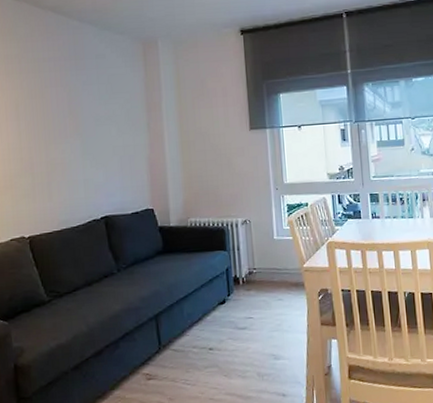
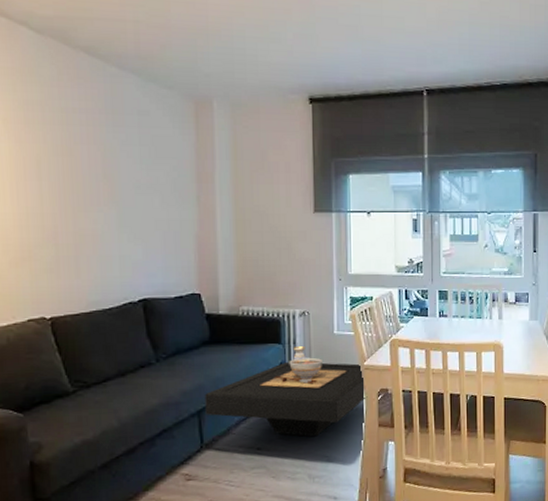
coffee table: none [160,252,309,337] -> present [205,346,368,437]

